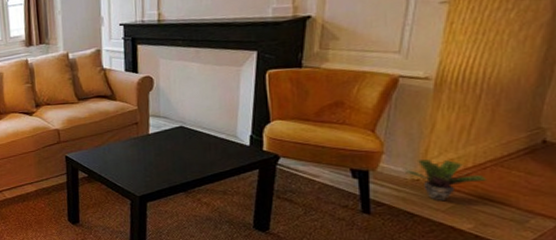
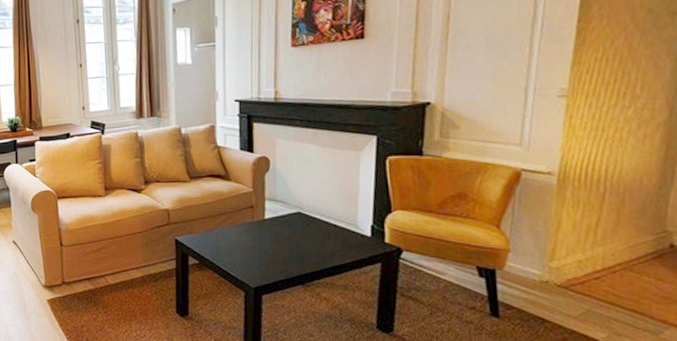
potted plant: present [402,159,486,200] -> none [530,260,617,305]

